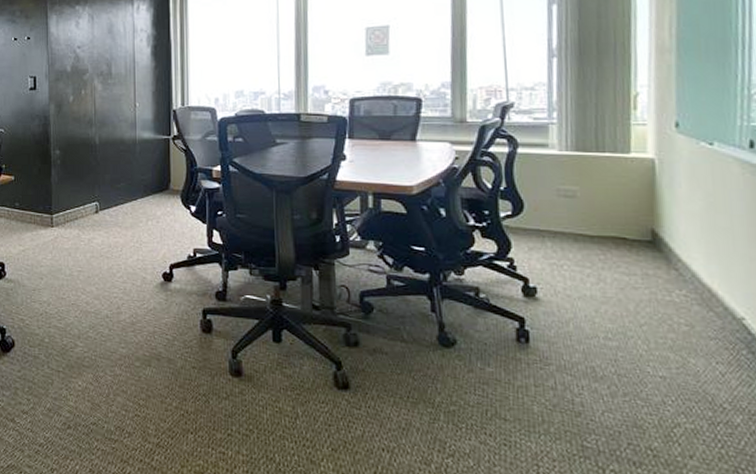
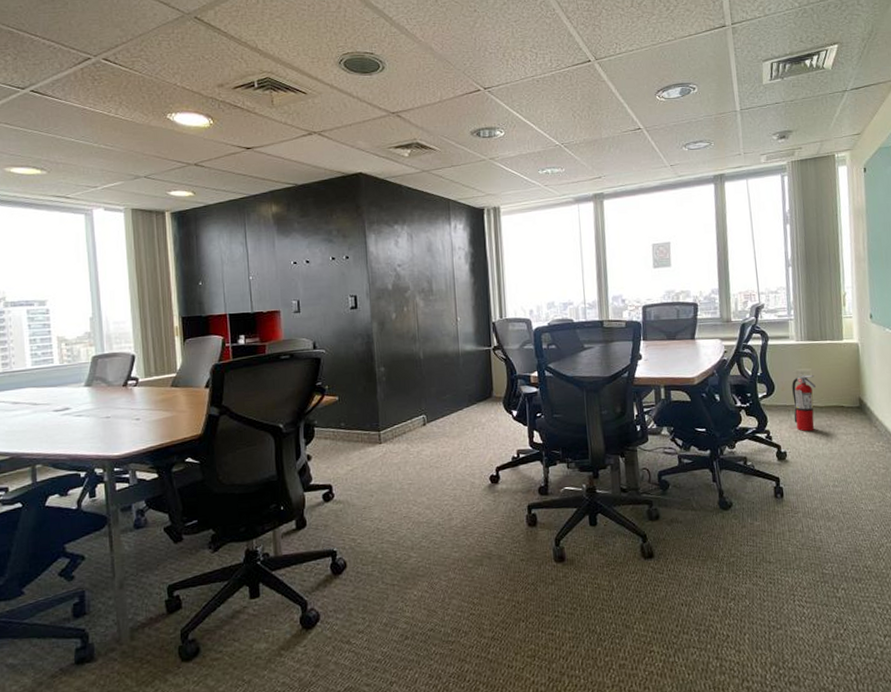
fire extinguisher: none [549,191,586,266] -> present [792,373,817,432]

